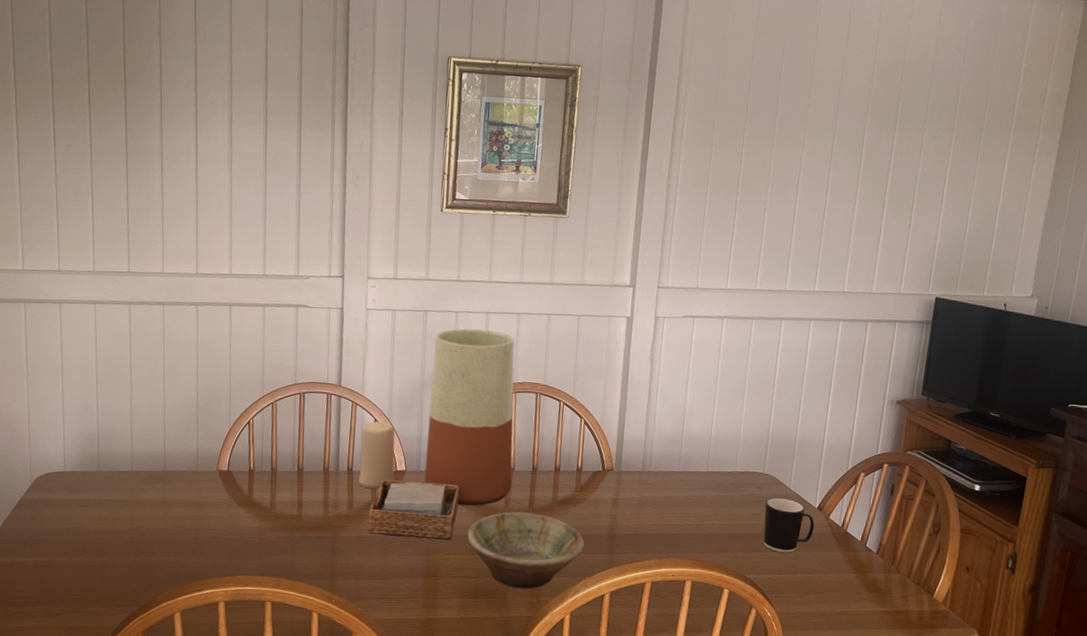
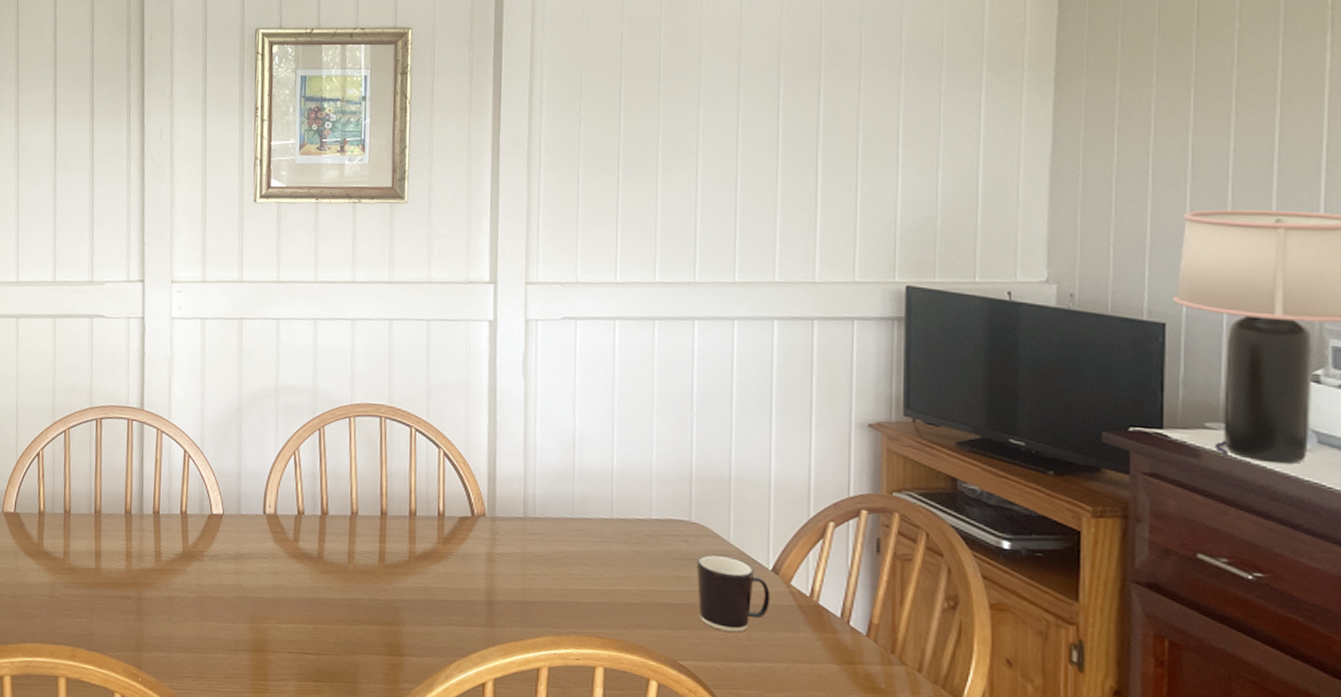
candle: present [358,421,395,489] -> none [167,452,210,537]
napkin holder: present [368,479,460,540] -> none [179,524,291,604]
vase: present [424,328,515,506] -> none [246,339,355,560]
bowl: present [467,511,586,589] -> none [303,568,456,672]

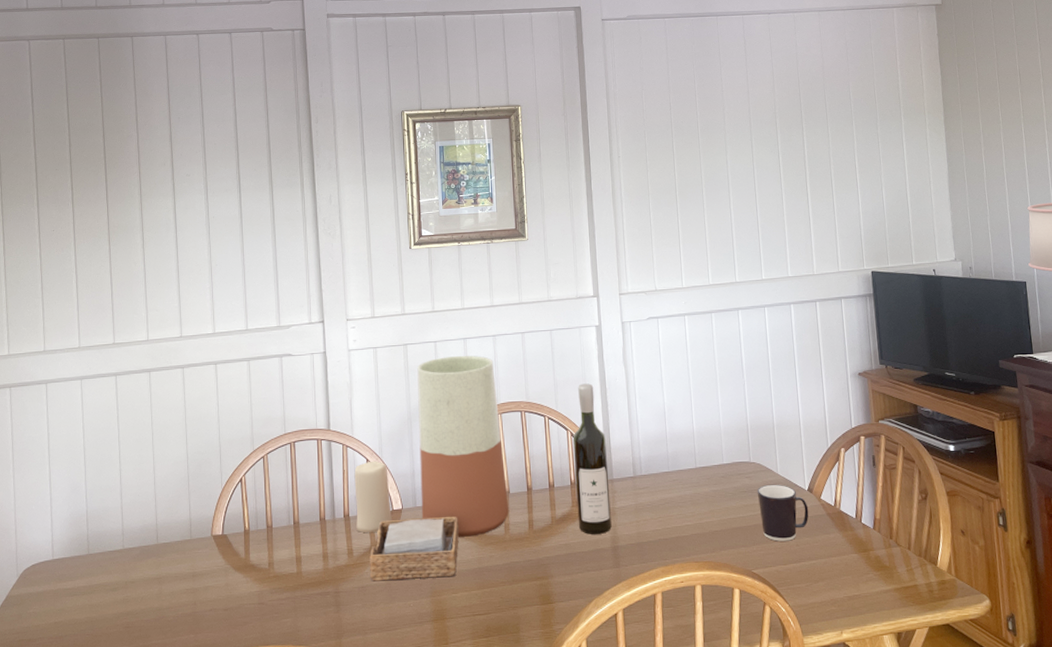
candle: none [167,452,210,537] -> present [354,461,392,533]
napkin holder: none [179,524,291,604] -> present [370,517,459,582]
vase: none [246,339,355,560] -> present [417,356,509,537]
bottle: none [443,392,491,583] -> present [573,383,612,534]

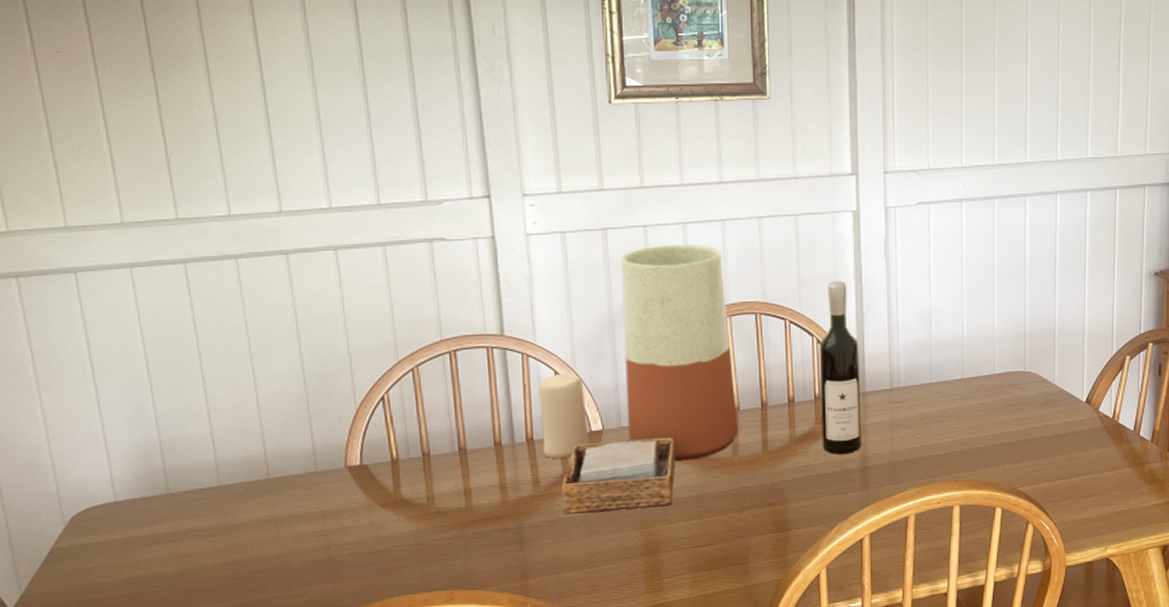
mug: present [757,484,809,542] -> none [1029,395,1085,457]

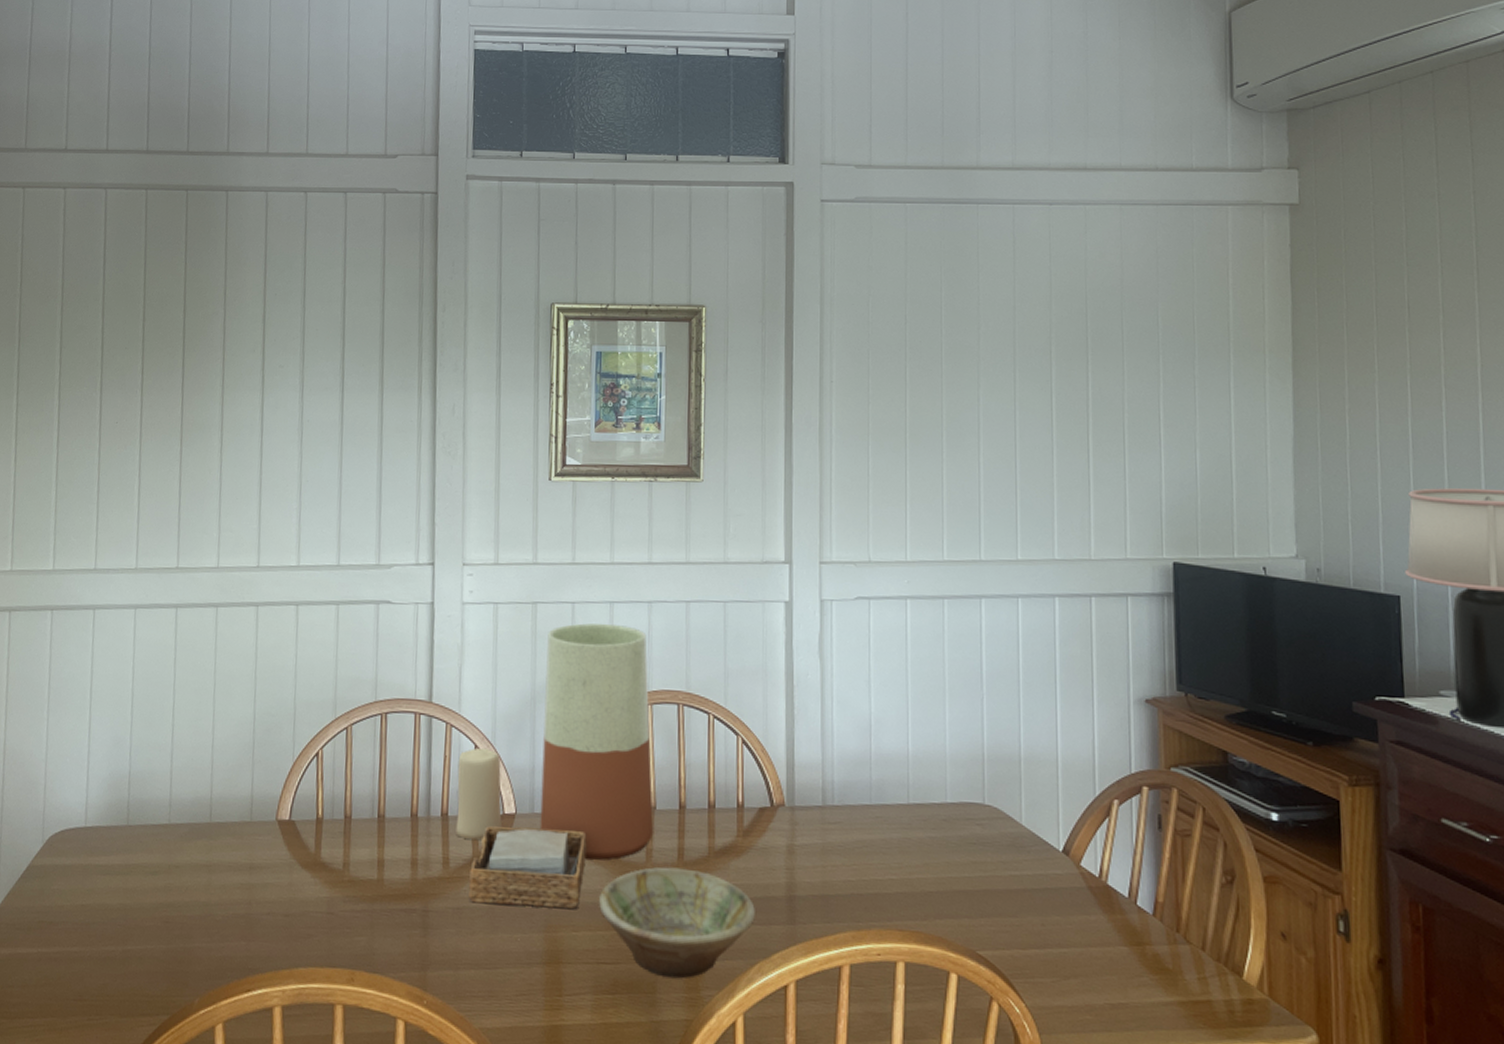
bowl: none [691,456,835,550] -> present [599,867,757,979]
bottle: present [819,281,861,454] -> none [743,676,789,877]

